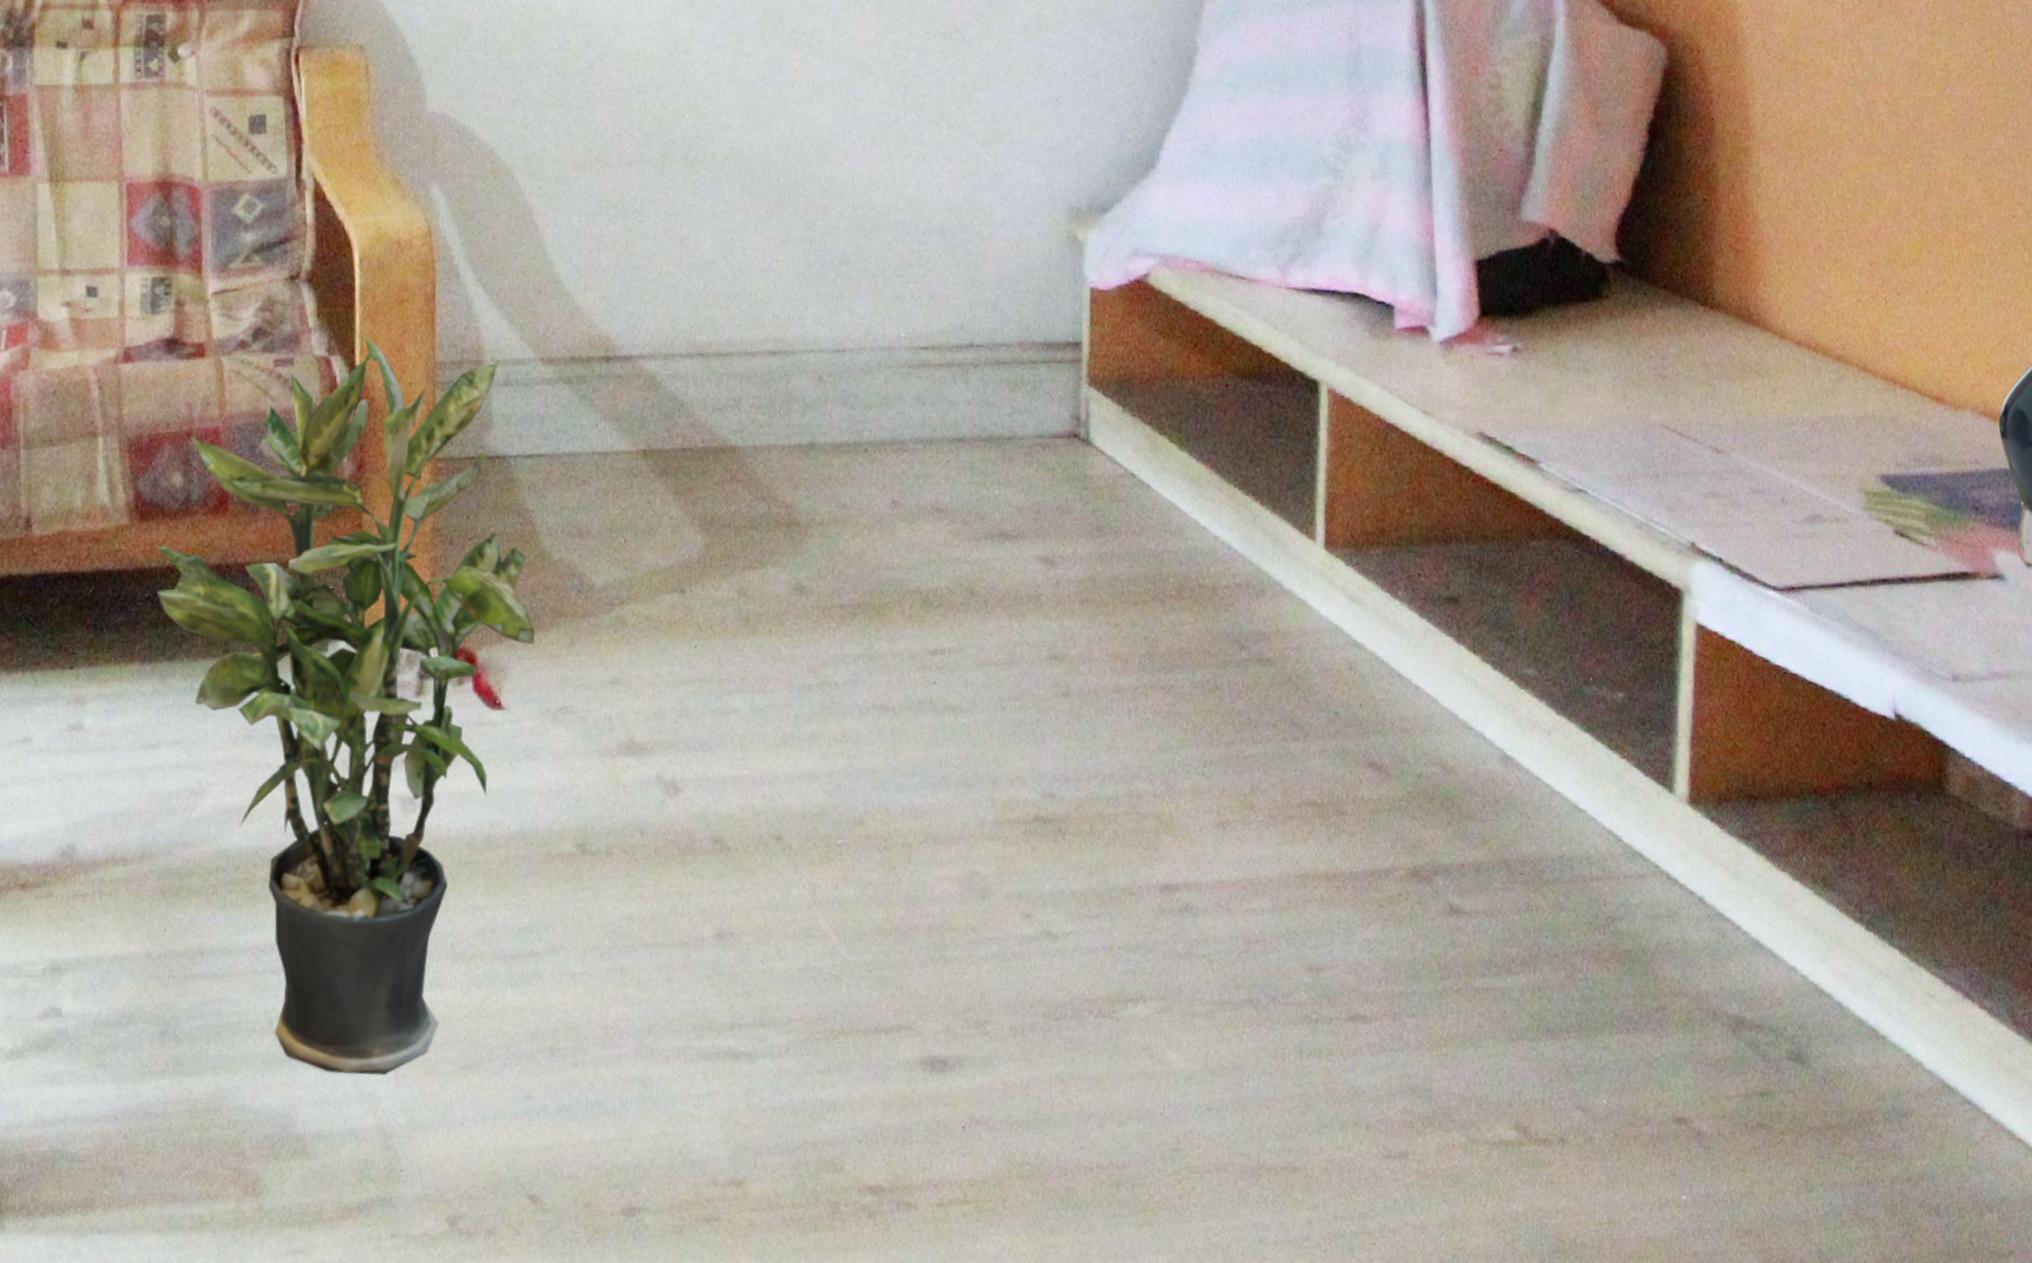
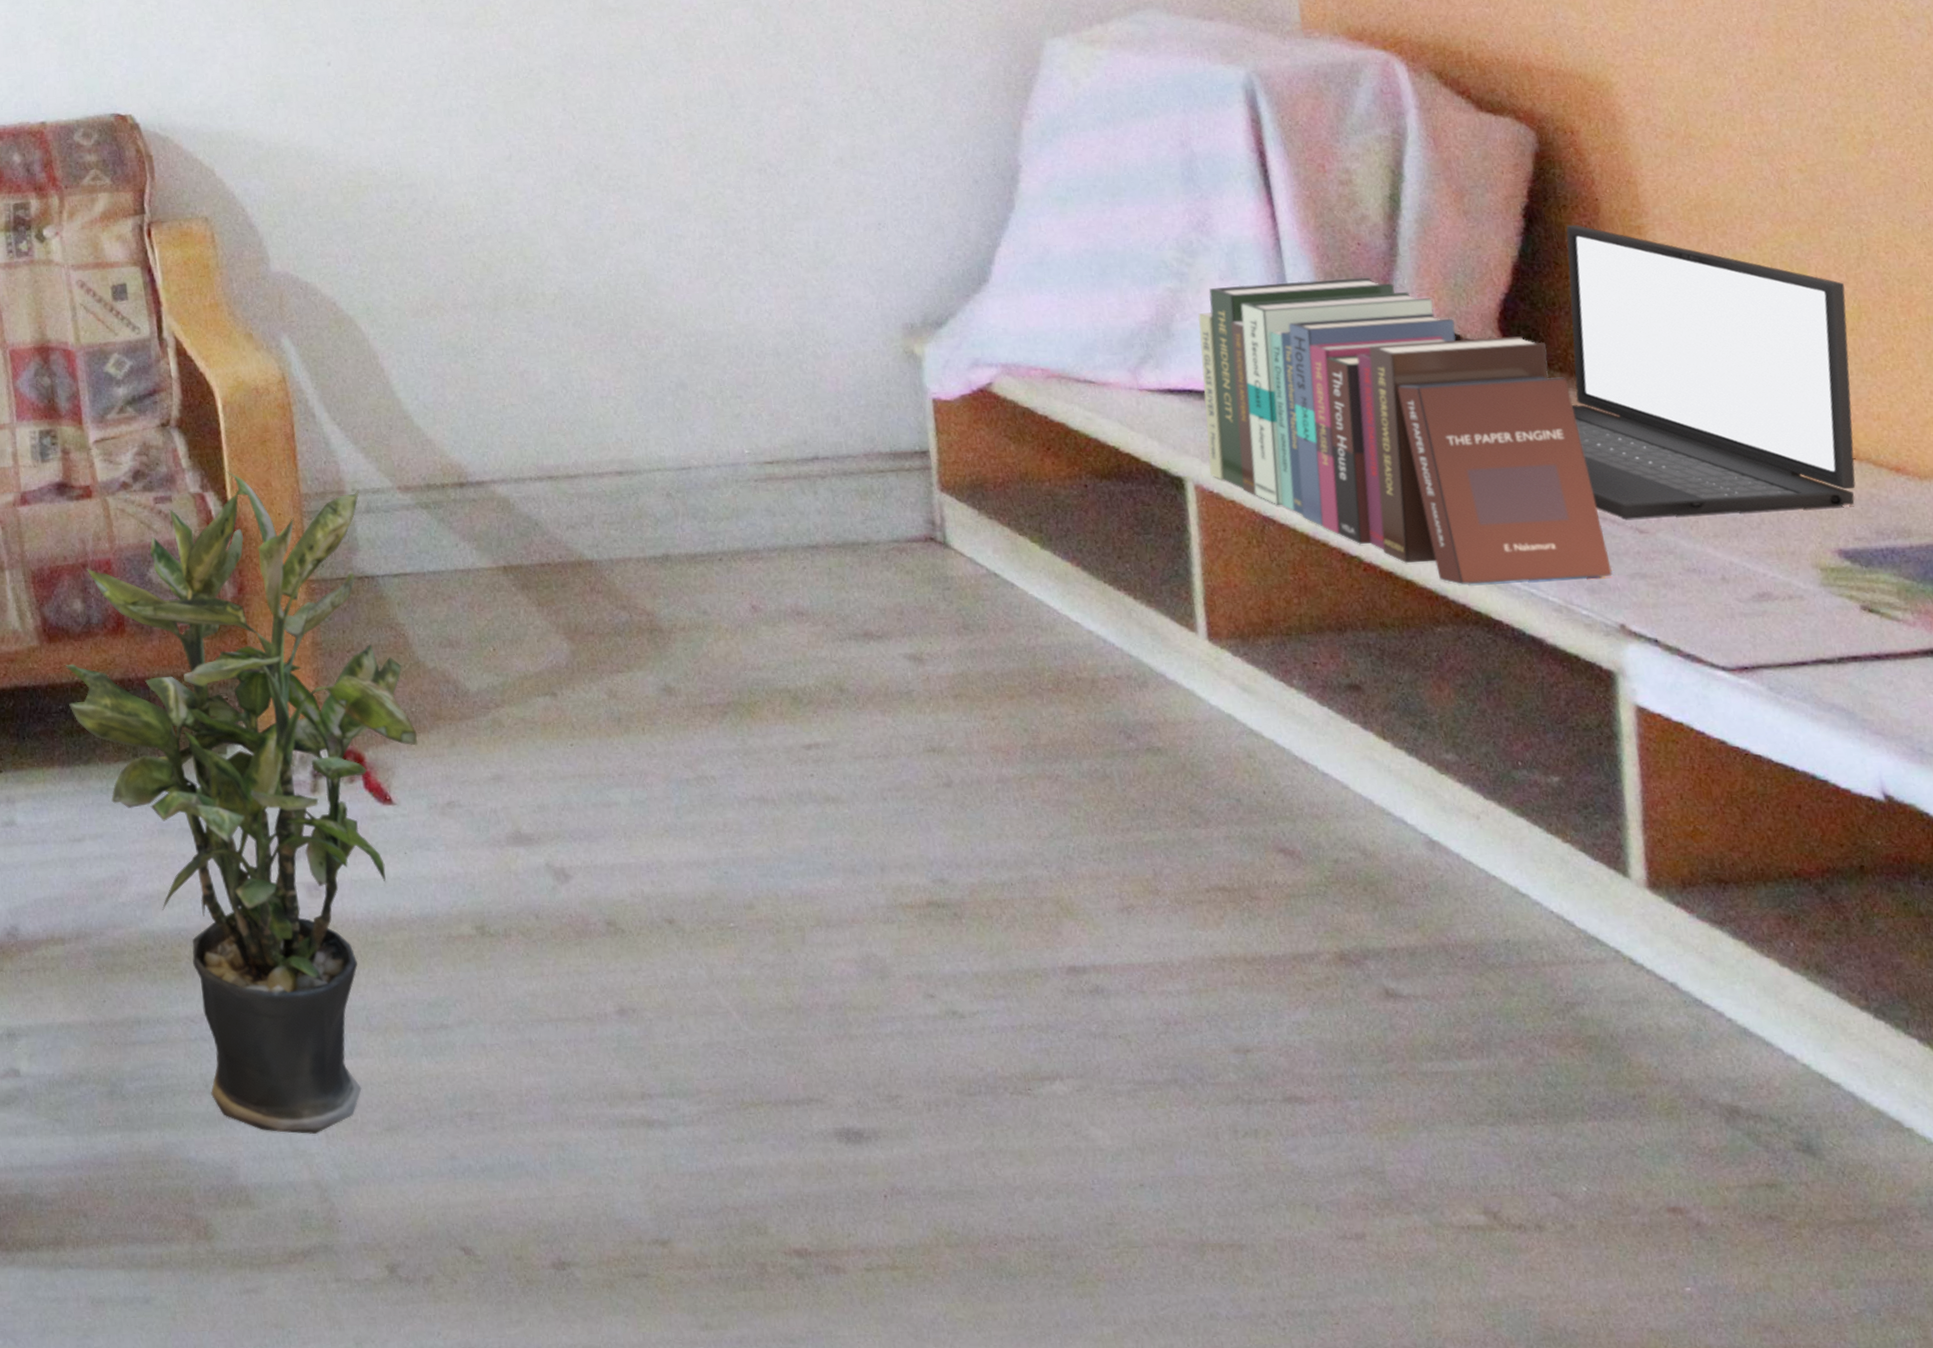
books: none [1343,183,1689,499] -> present [1197,277,1613,585]
laptop: none [1670,143,1912,438] -> present [1566,225,1856,518]

